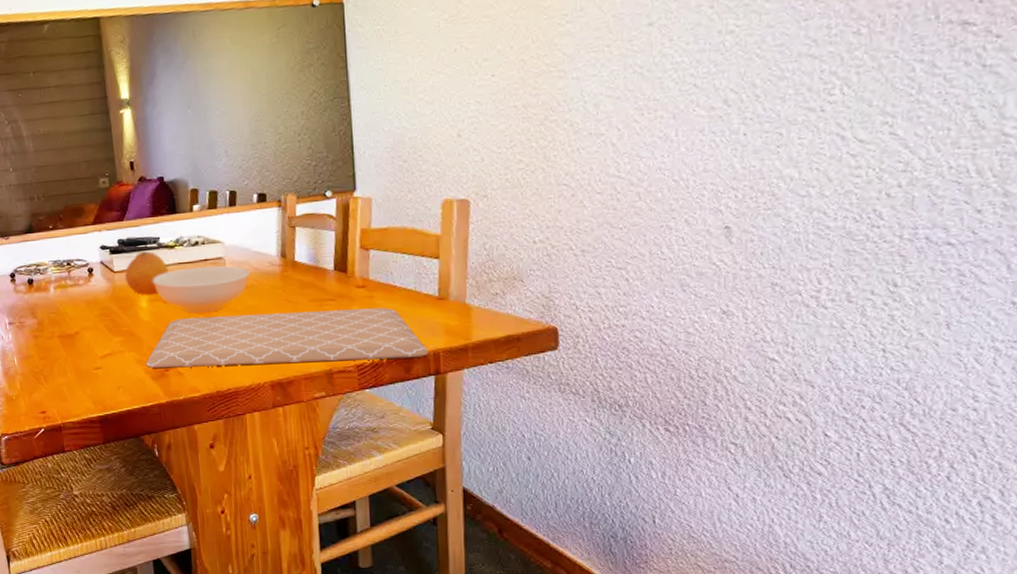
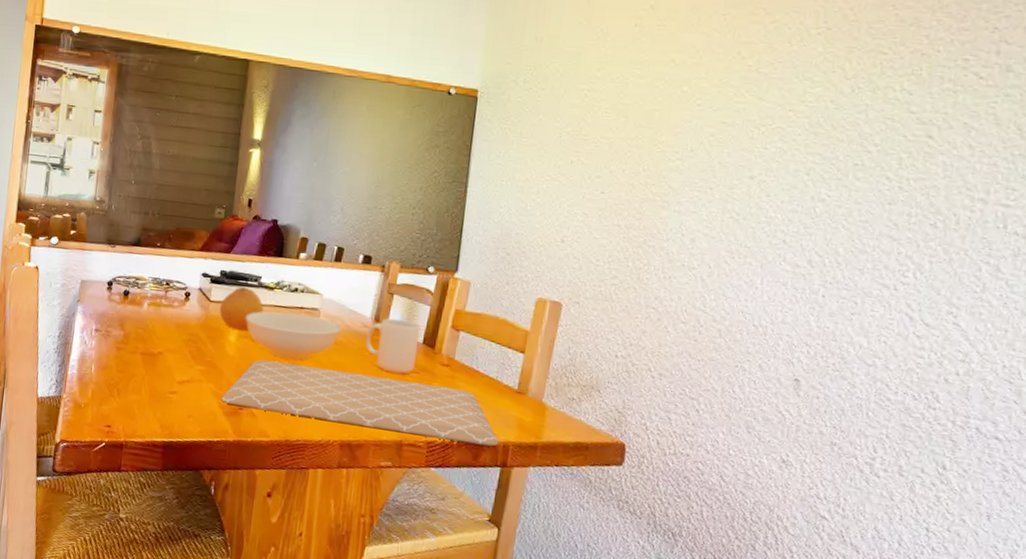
cup: none [276,250,331,305] -> present [365,318,421,374]

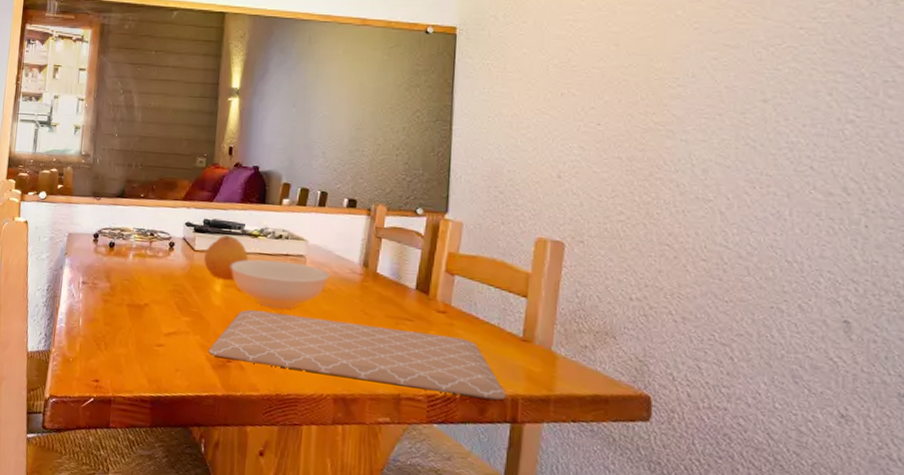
cup: present [365,318,421,374] -> none [355,263,412,322]

